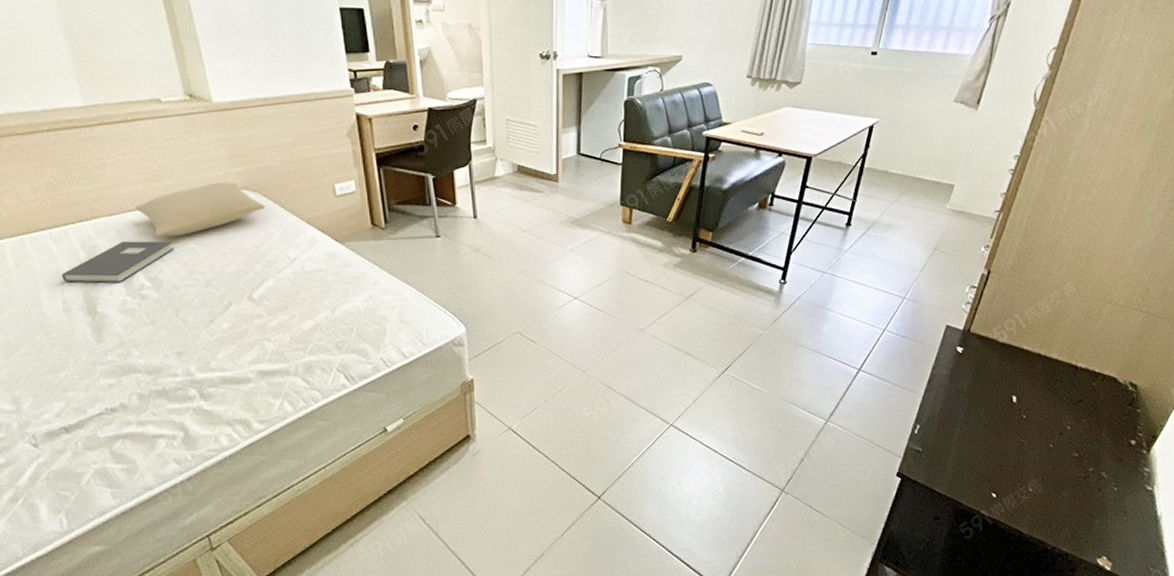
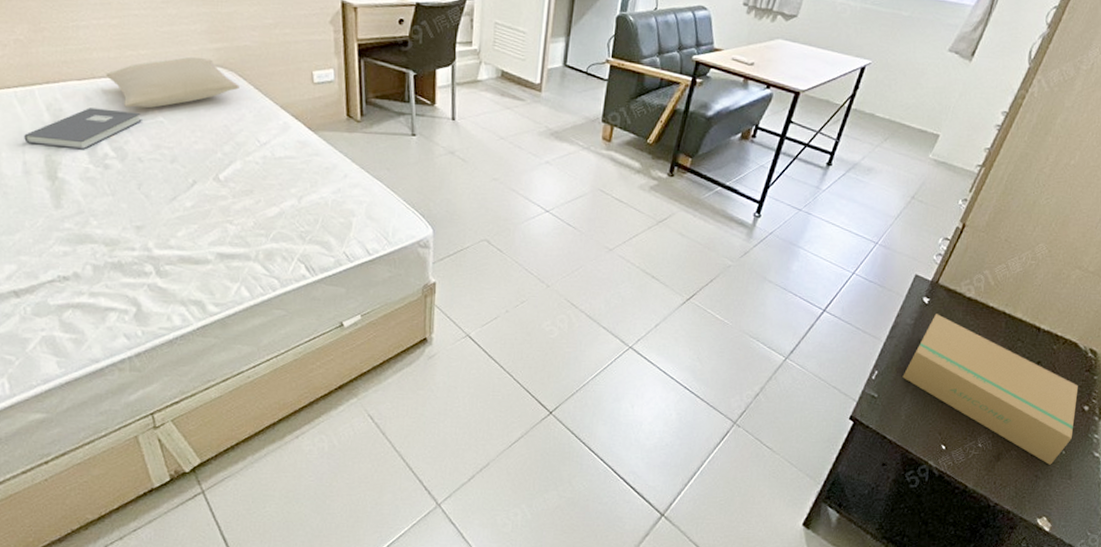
box: none [945,362,1122,503] -> present [902,314,1078,465]

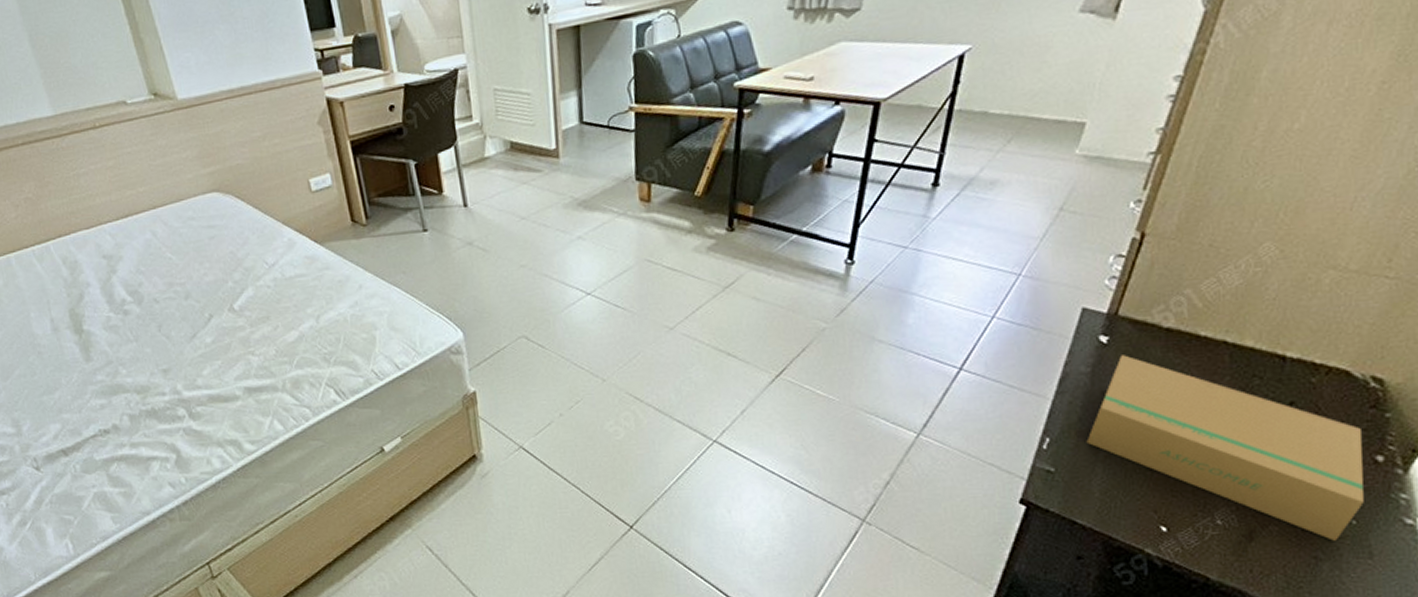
book: present [24,108,142,150] -> none [47,252,152,301]
pillow: present [106,56,239,108] -> none [111,185,239,249]

